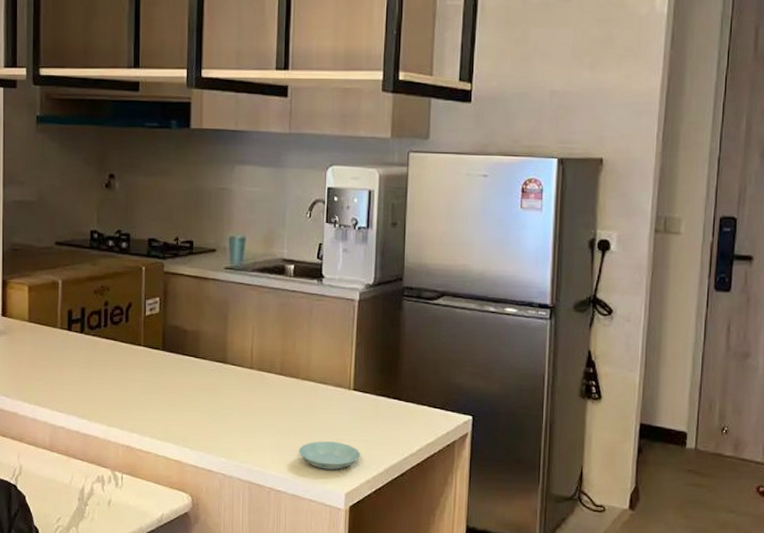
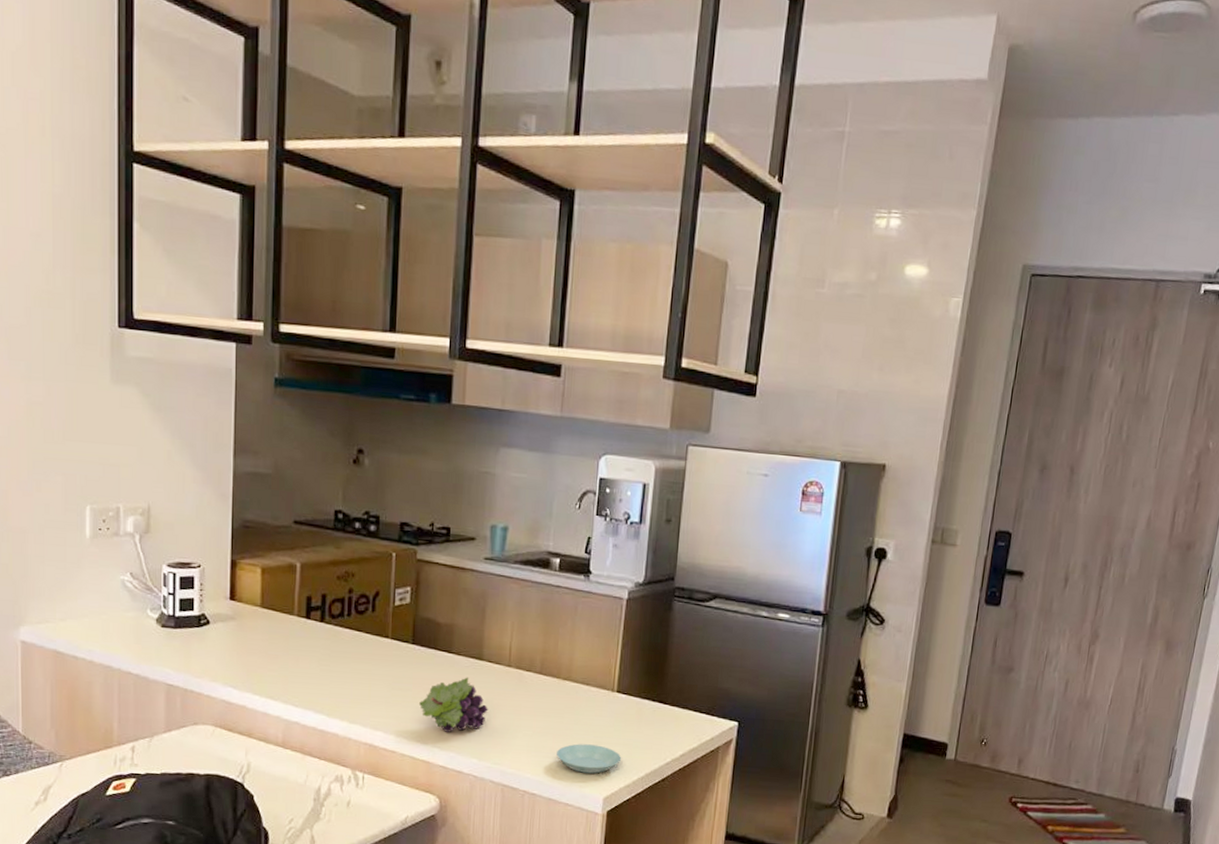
fruit: none [170,380,234,433] -> present [419,677,488,732]

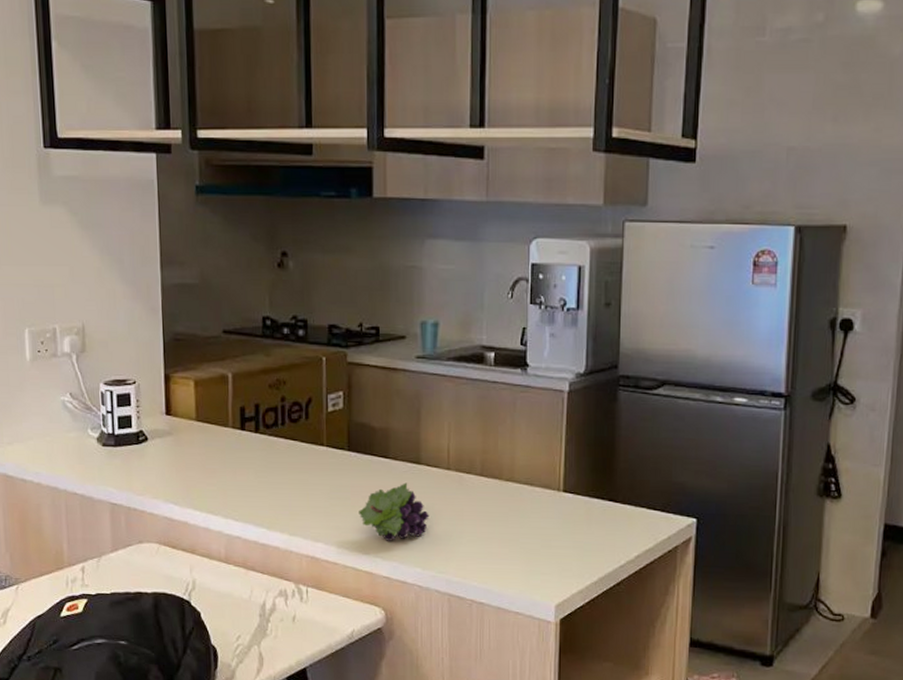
saucer: present [557,744,622,774] -> none [503,548,572,580]

